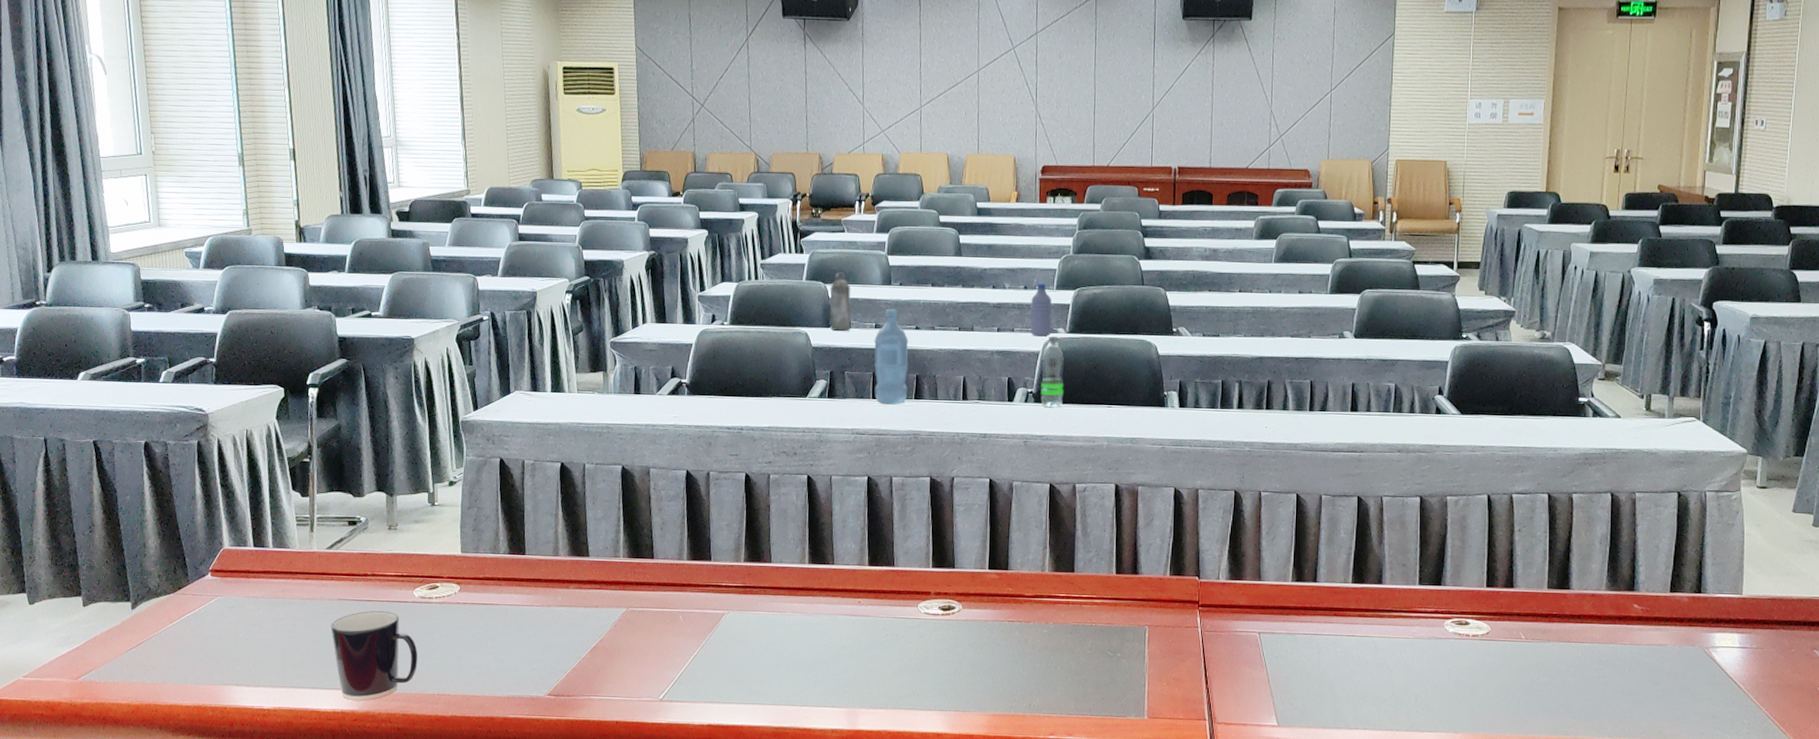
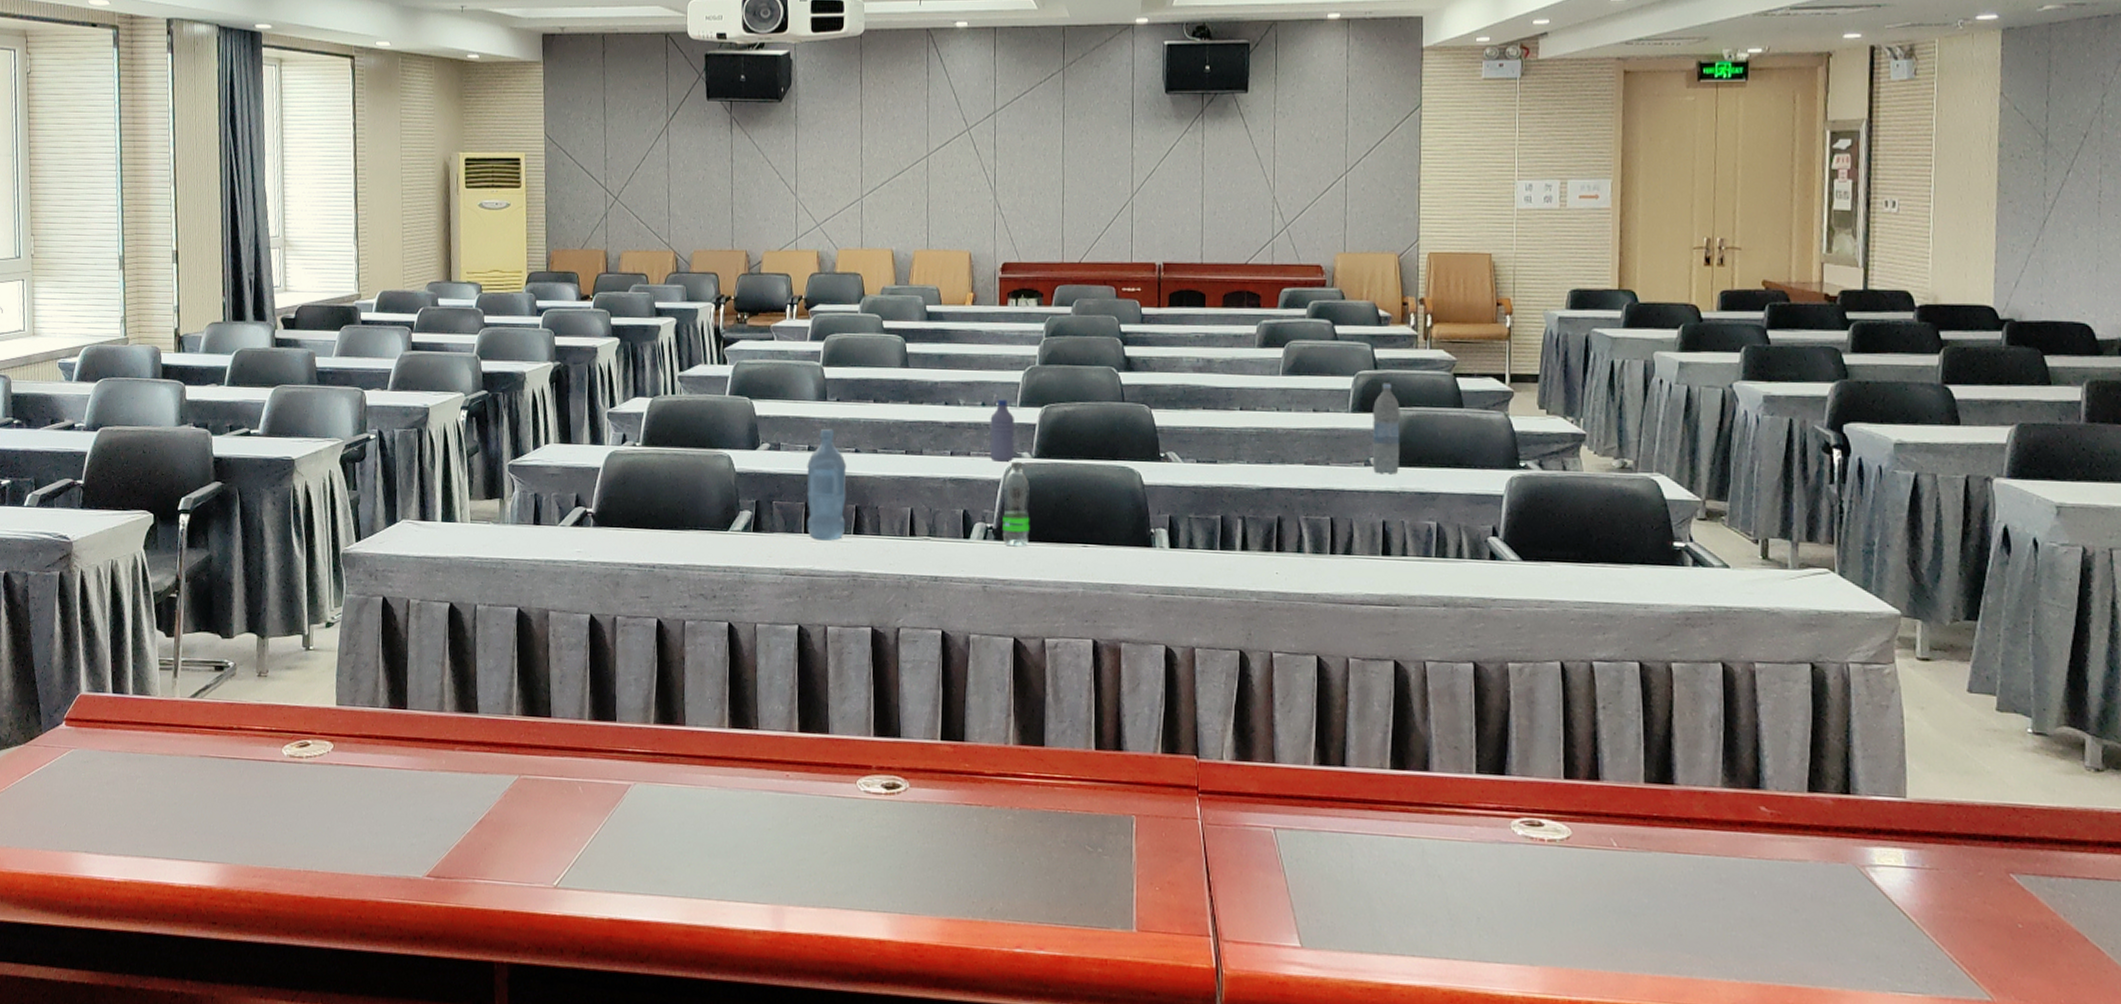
mug: present [330,611,418,702] -> none [190,770,284,877]
water bottle: present [830,272,852,331] -> none [756,386,781,454]
water bottle: none [1345,269,1369,346] -> present [1372,382,1401,476]

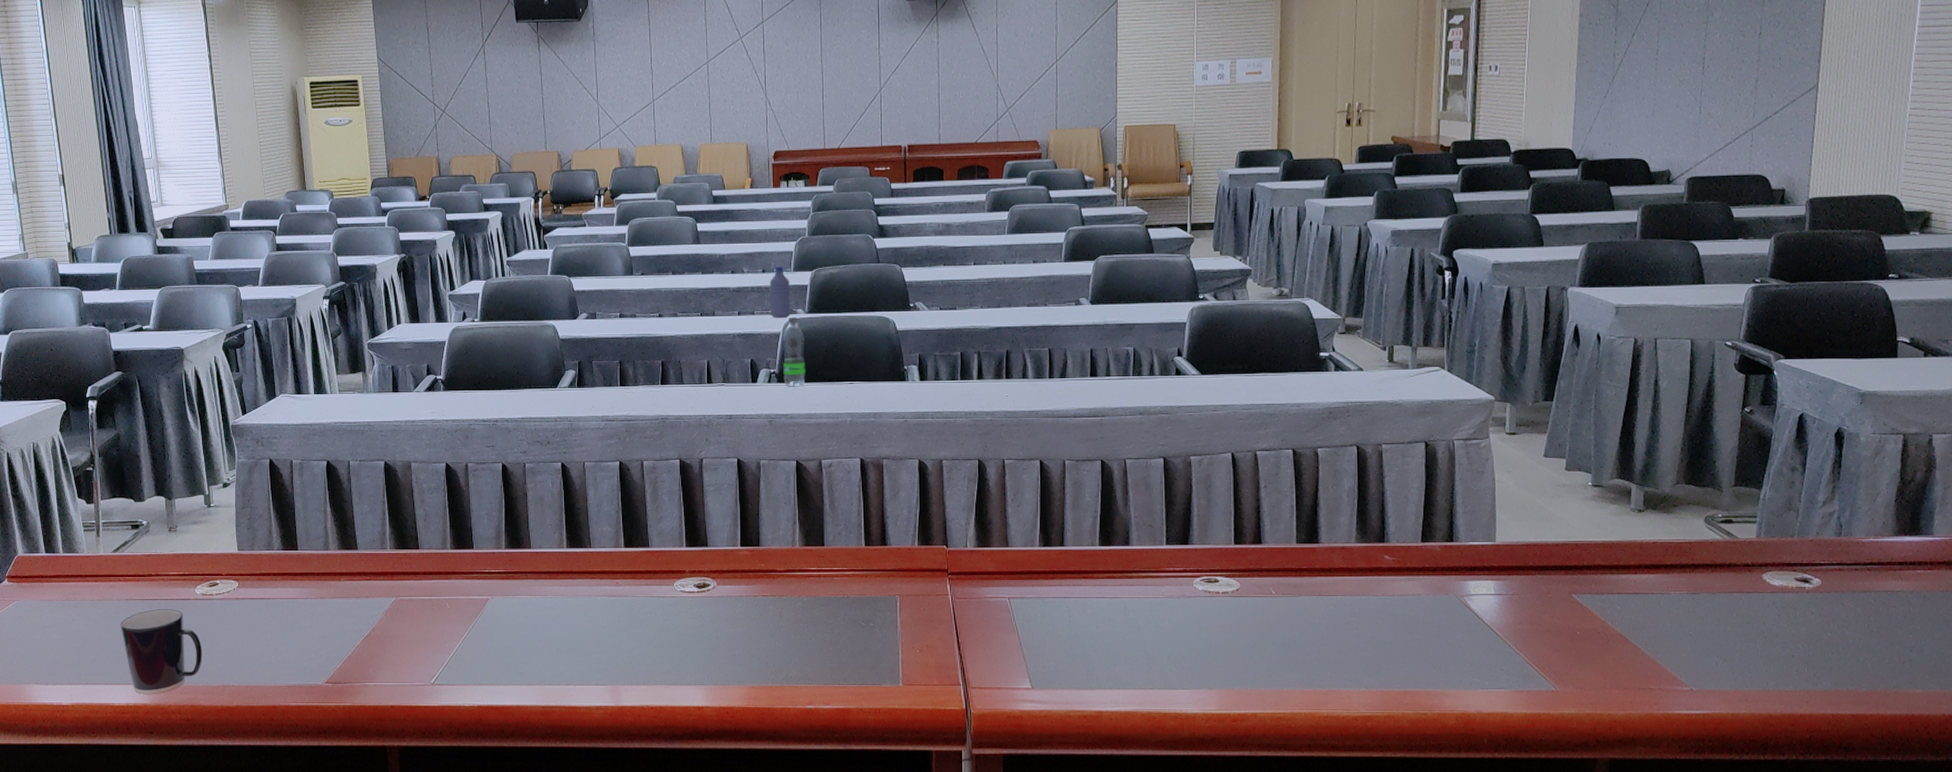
mug: none [190,770,284,877] -> present [120,609,203,695]
water bottle: present [807,428,847,541] -> none [619,298,655,391]
water bottle: present [1372,382,1401,476] -> none [1081,236,1104,312]

